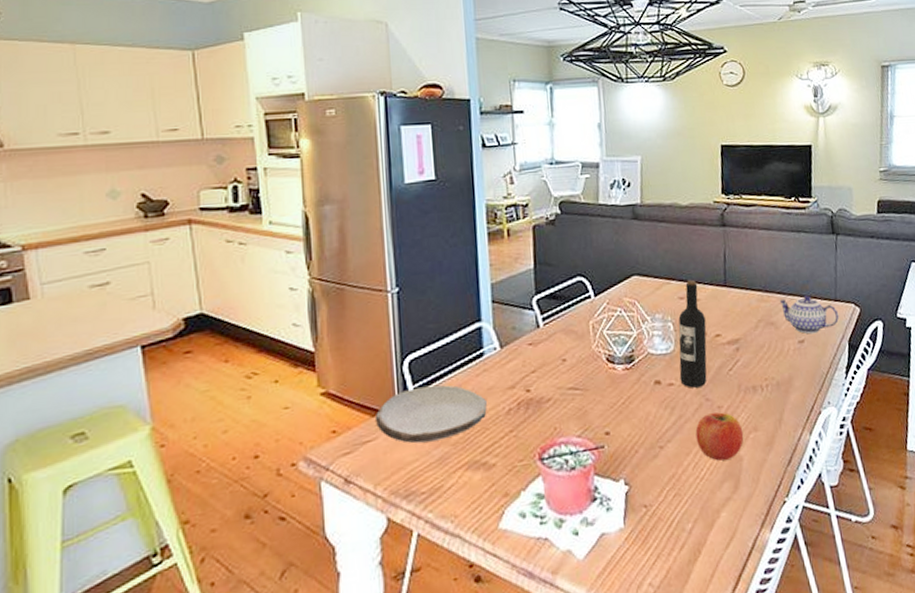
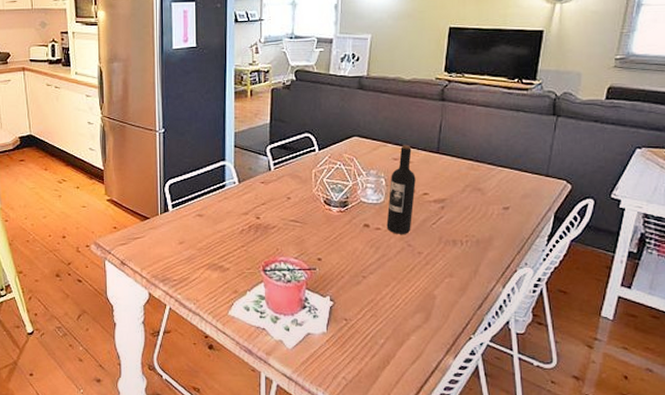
plate: present [376,384,488,444] -> none [144,204,226,245]
fruit: present [695,412,744,461] -> none [396,257,439,296]
teapot: present [779,295,839,334] -> none [489,169,548,203]

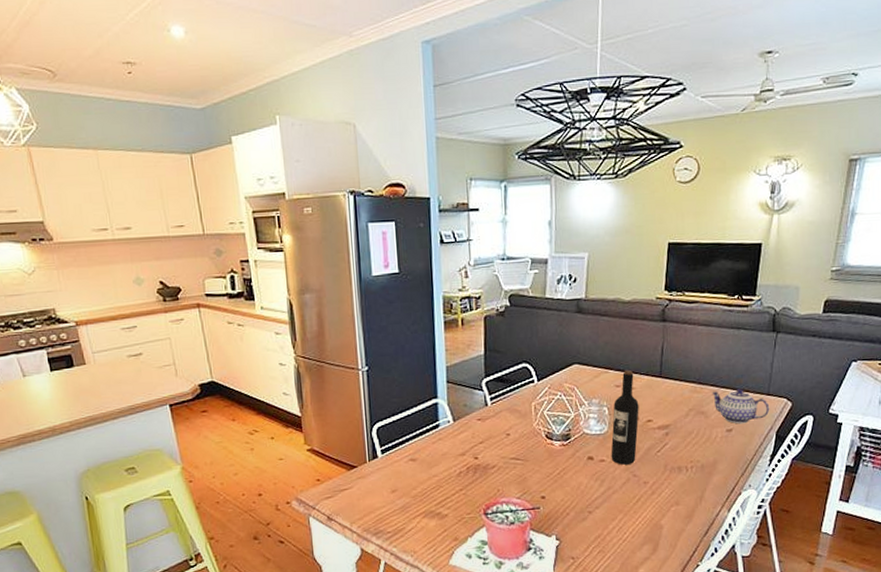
teapot: none [489,169,548,203] -> present [712,389,770,424]

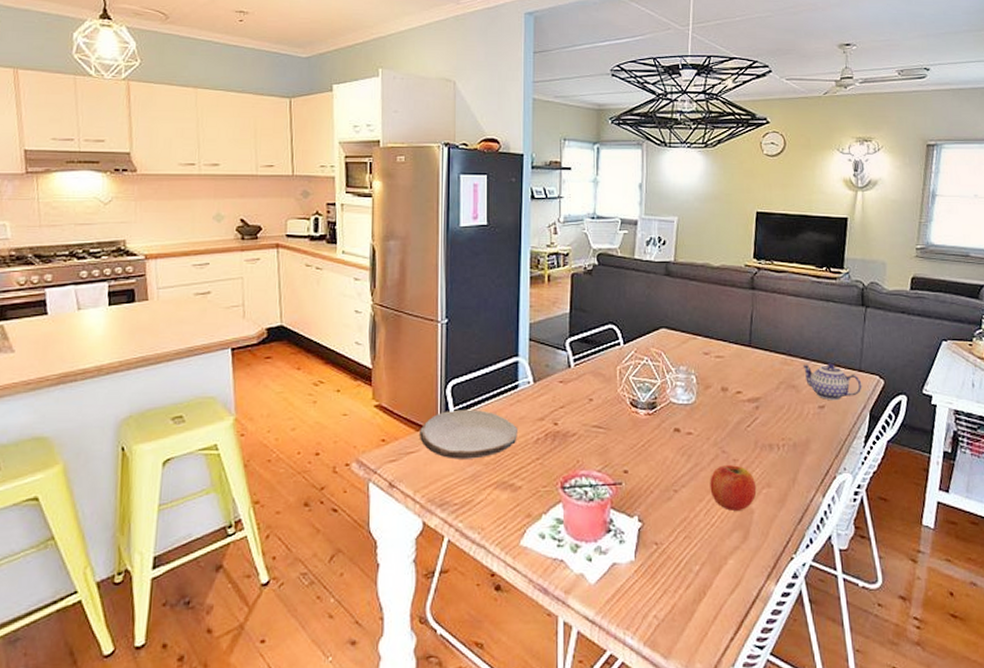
plate: none [351,448,442,494] -> present [420,409,519,459]
wine bottle: present [611,370,639,465] -> none [698,338,728,439]
fruit: none [622,487,666,527] -> present [710,465,757,511]

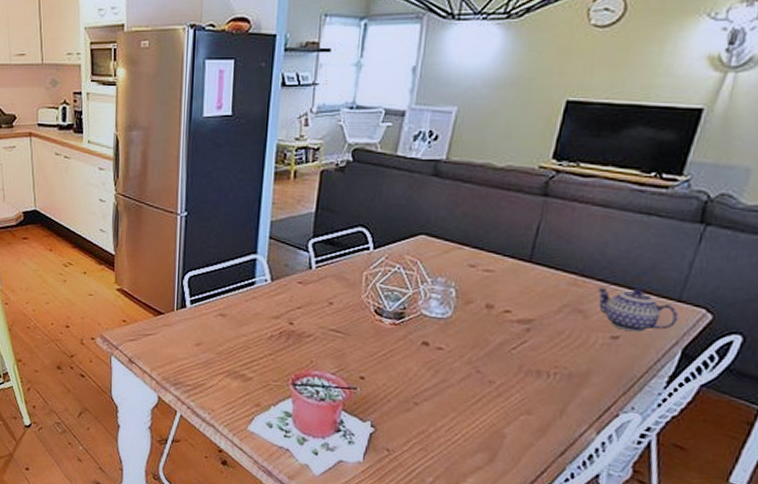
plate: present [420,409,519,459] -> none [157,300,253,348]
fruit: present [710,465,757,511] -> none [456,385,514,433]

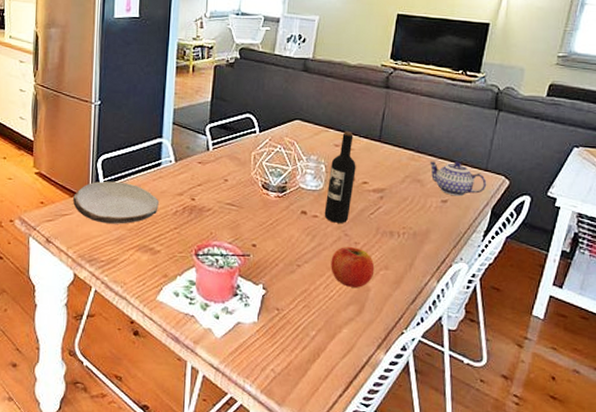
plate: none [157,300,253,348] -> present [73,181,160,224]
wine bottle: none [451,249,497,358] -> present [324,131,356,223]
fruit: none [456,385,514,433] -> present [331,247,375,288]

